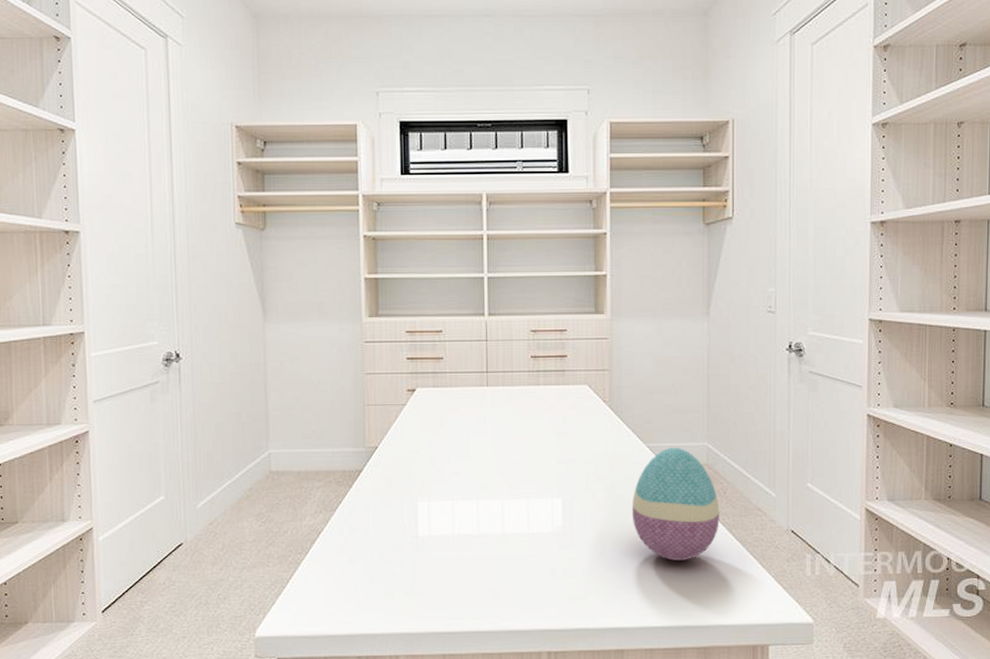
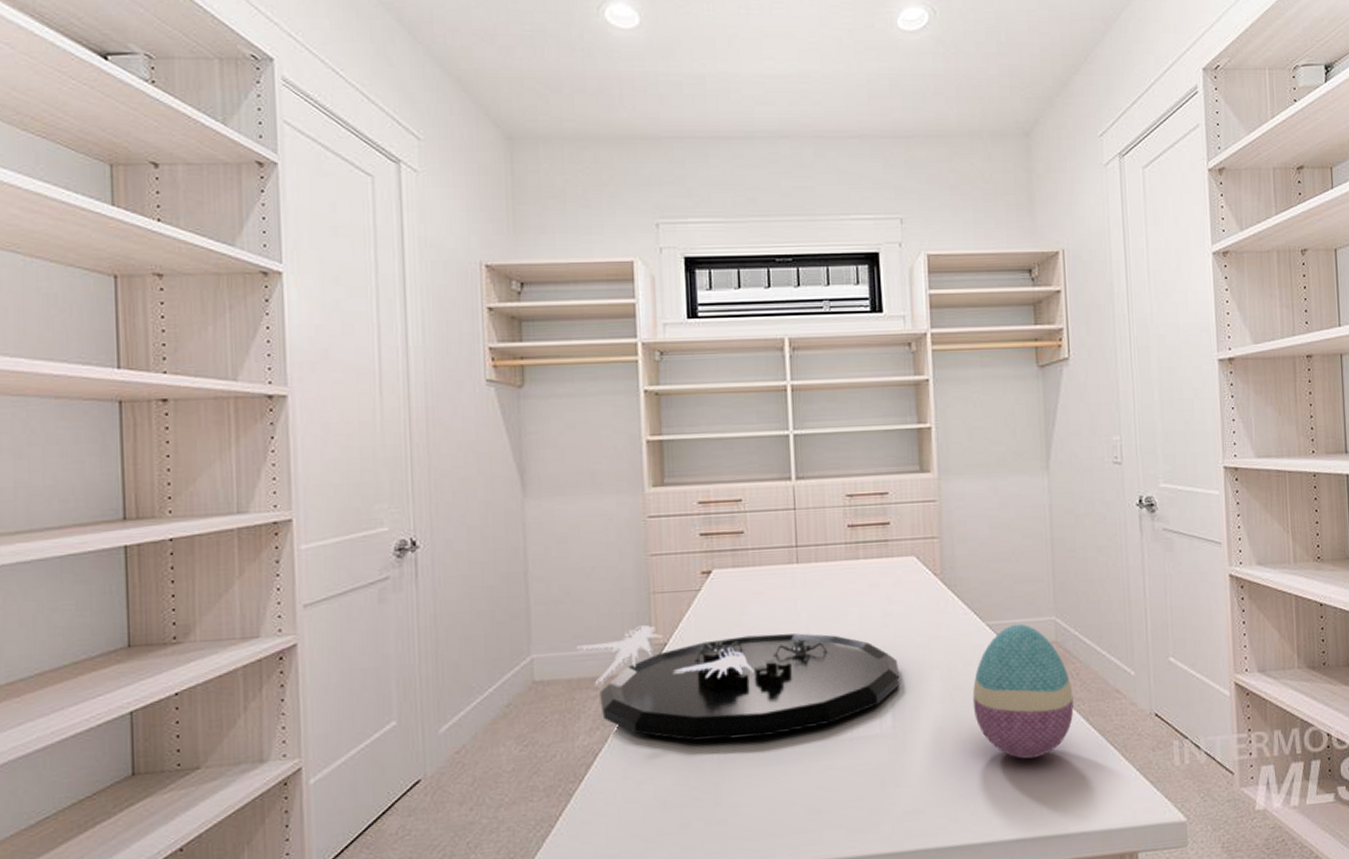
decorative tray: none [304,431,570,528] -> present [576,625,900,741]

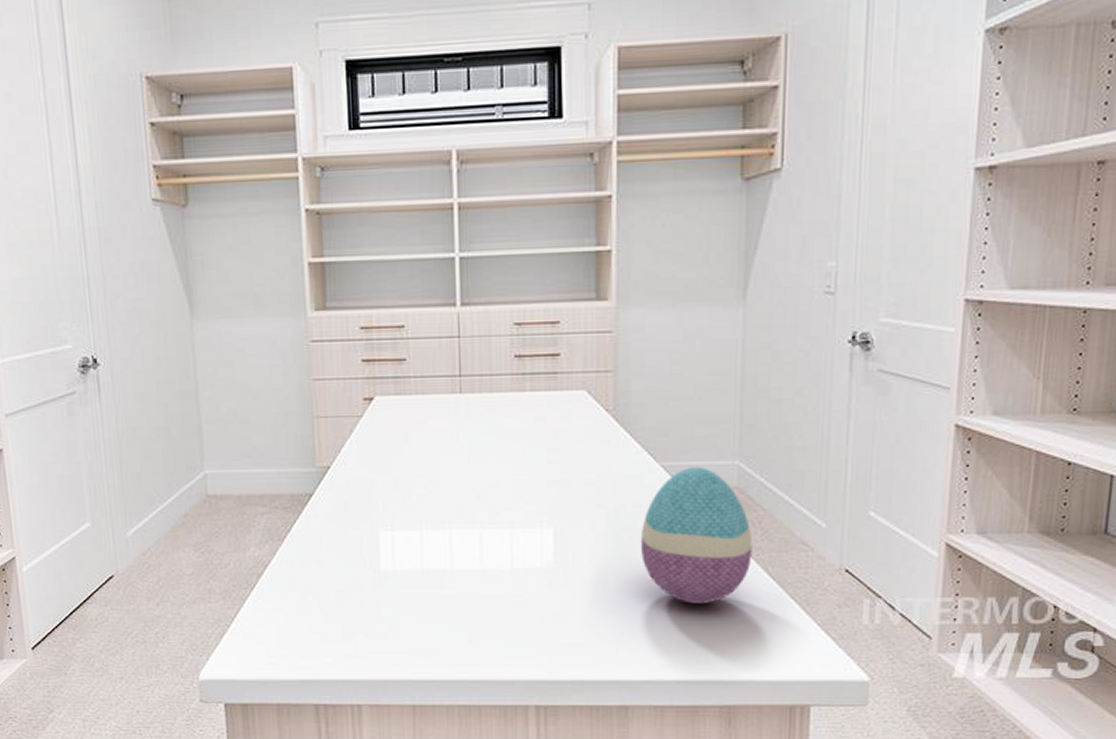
decorative tray: present [576,625,900,741] -> none [245,448,564,562]

